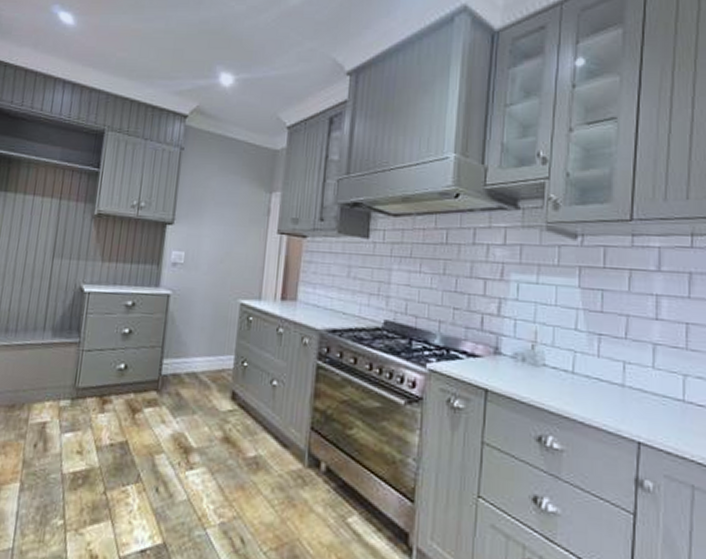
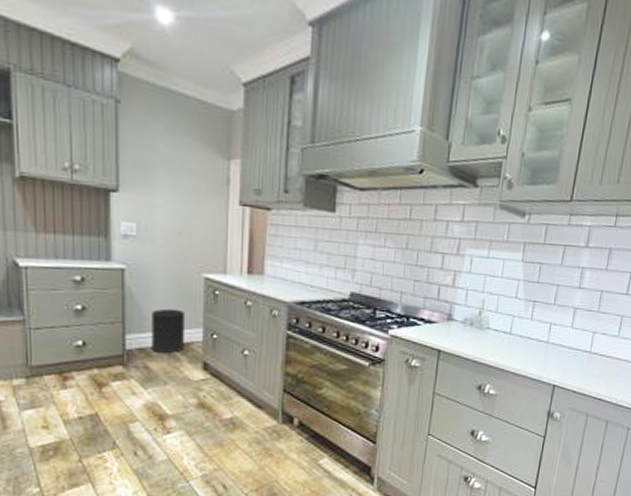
trash can: none [185,333,220,381] -> present [152,308,186,354]

